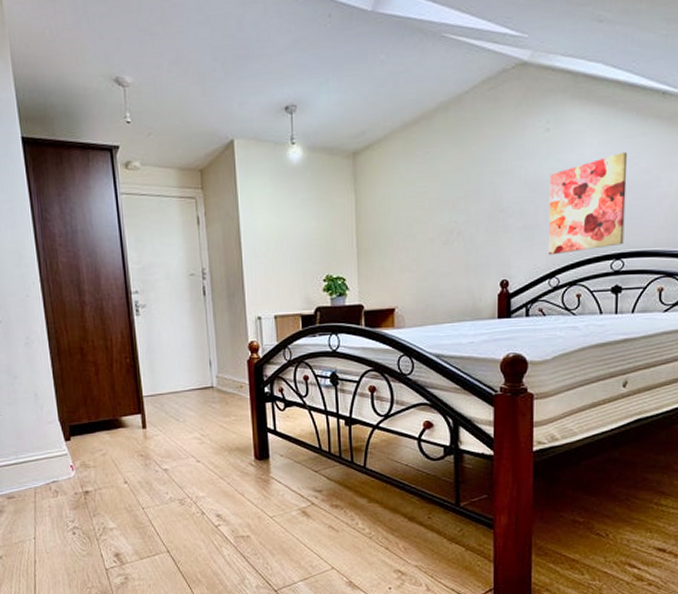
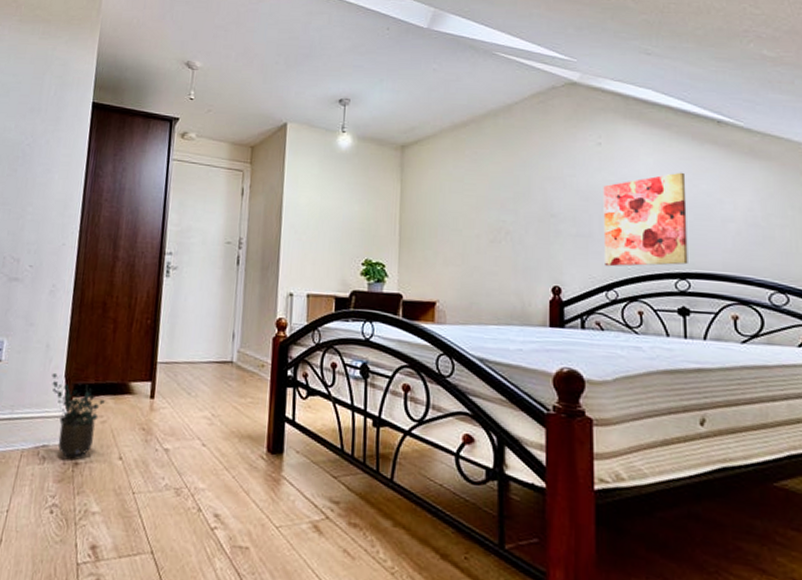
potted plant: none [46,419,101,488] -> present [52,373,105,458]

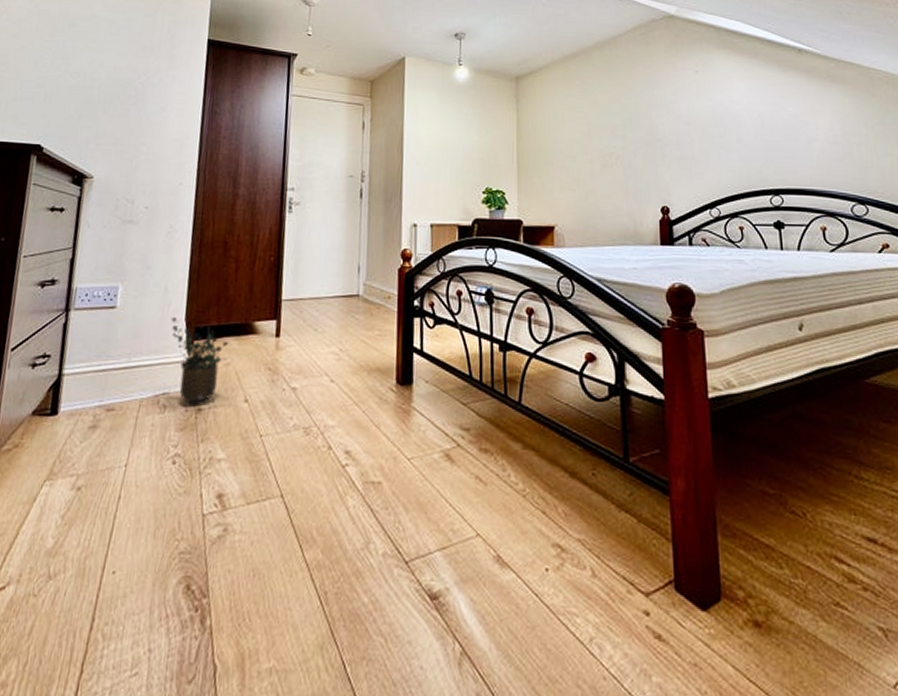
wall art: present [603,172,688,267] -> none [702,96,780,186]

